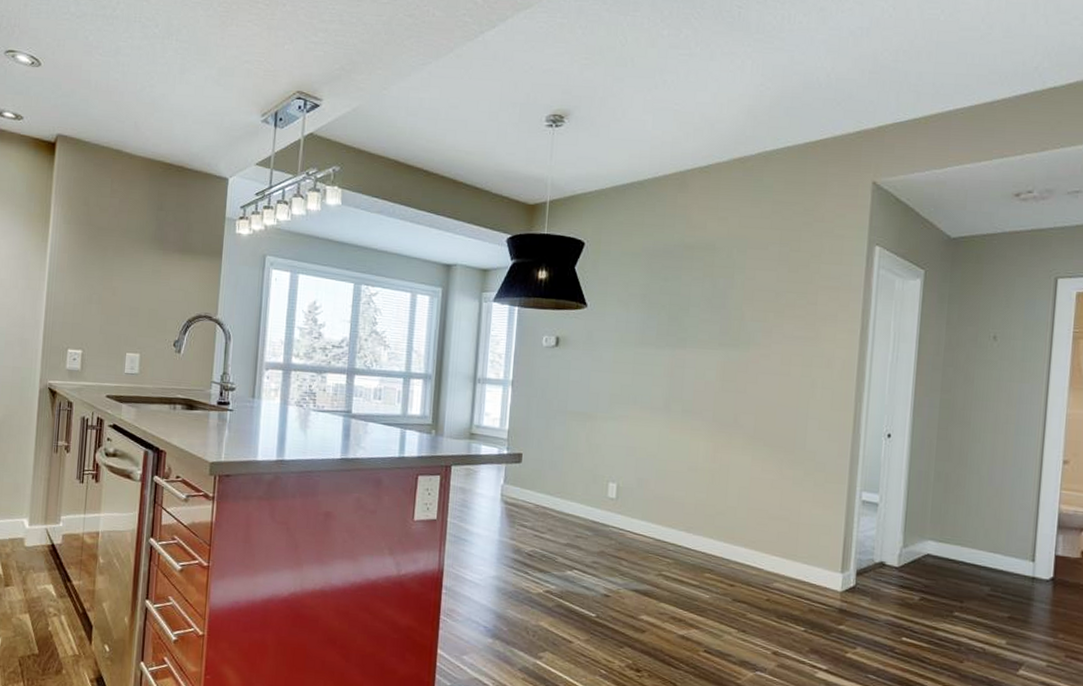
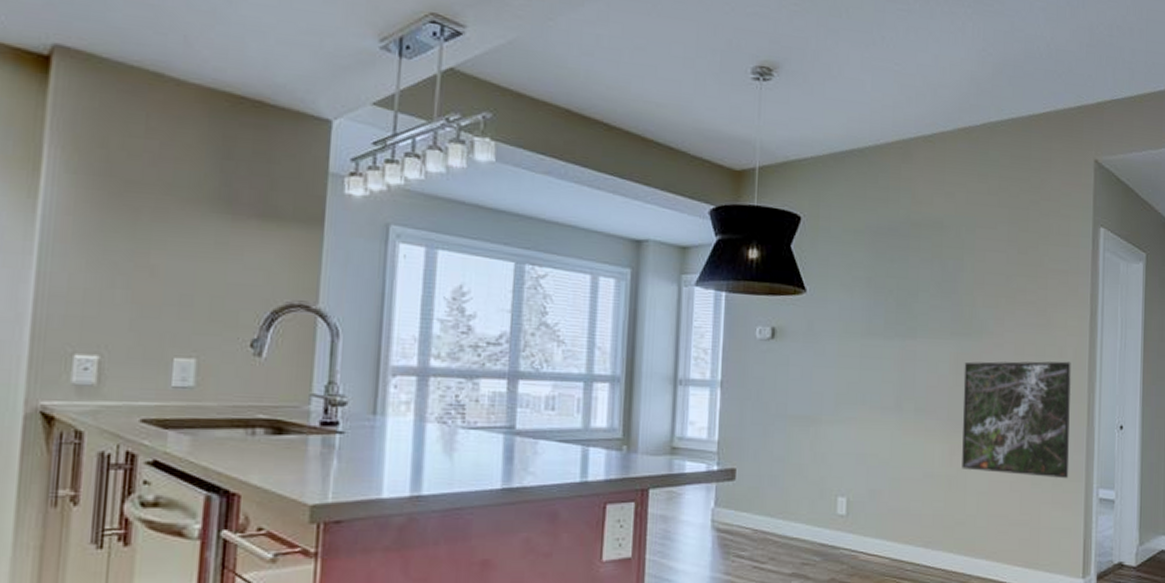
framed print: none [724,370,839,480] -> present [962,361,1071,478]

